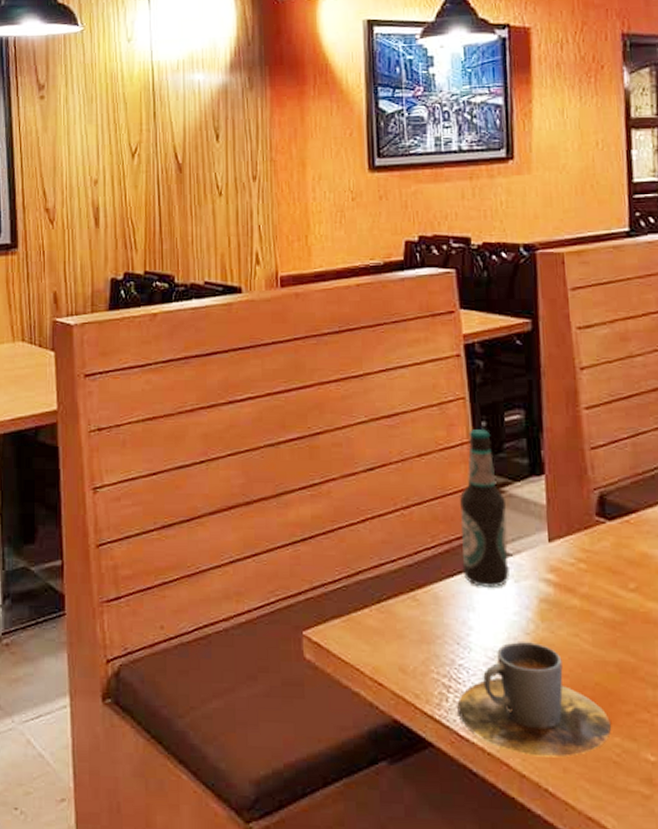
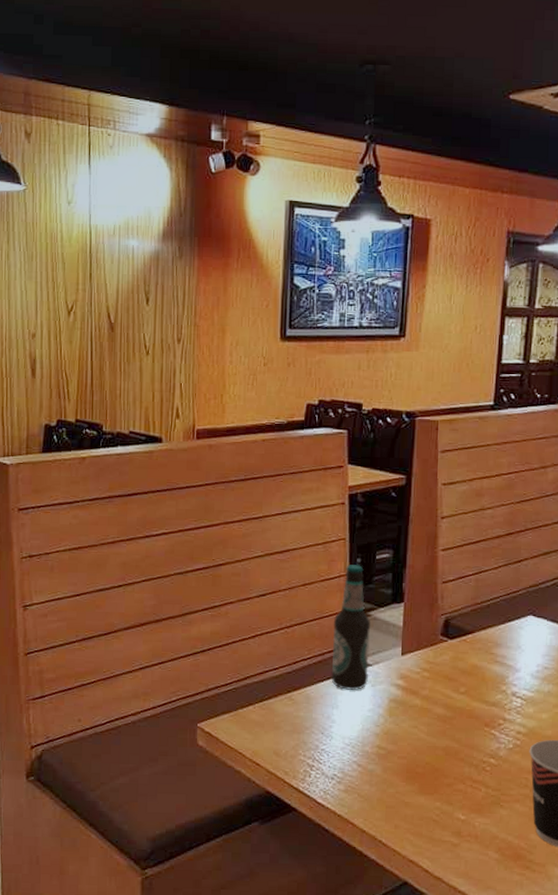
cup: present [457,642,611,758] -> none [317,732,434,818]

